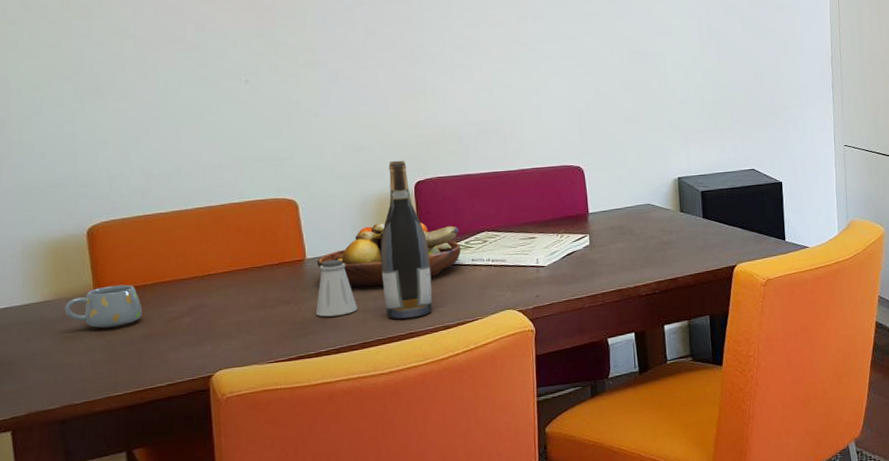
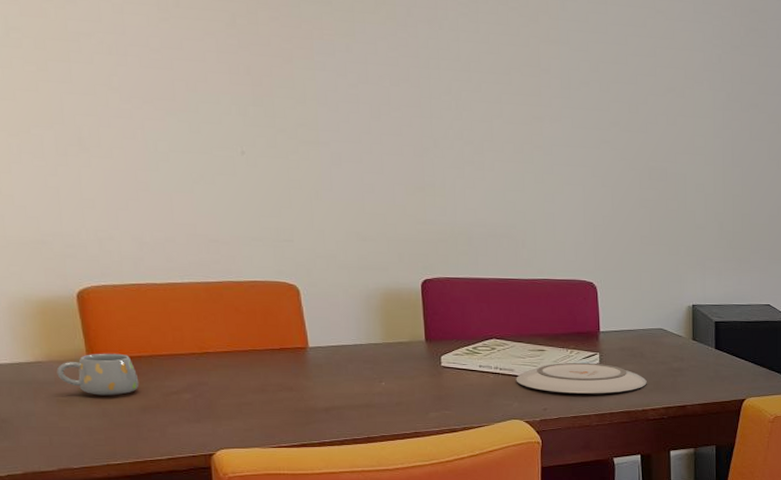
saltshaker: present [315,259,357,317] -> none [318,350,362,408]
fruit bowl: present [316,222,461,287] -> none [319,319,469,382]
wine bottle: present [380,160,433,320] -> none [385,255,439,418]
plate: none [508,245,637,279] -> present [516,362,647,394]

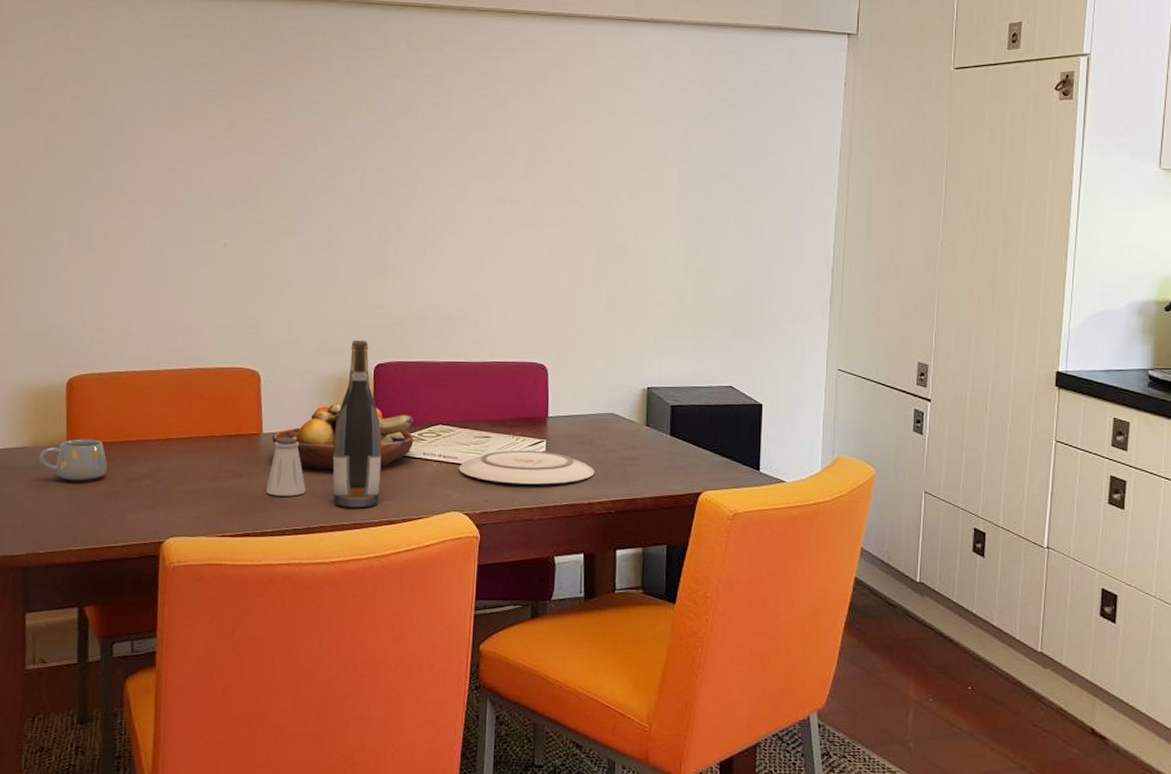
saltshaker: none [318,350,362,408] -> present [265,437,306,496]
fruit bowl: none [319,319,469,382] -> present [271,404,414,470]
wine bottle: none [385,255,439,418] -> present [332,340,382,508]

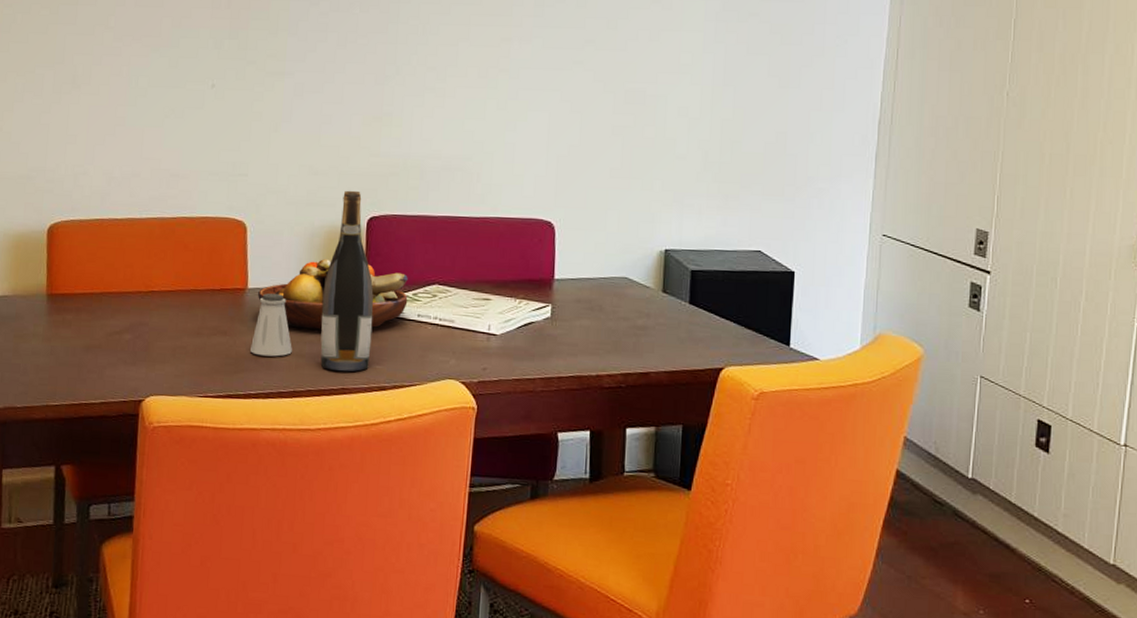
mug: present [39,439,108,481] -> none [18,289,88,333]
plate: present [458,450,595,485] -> none [455,314,604,354]

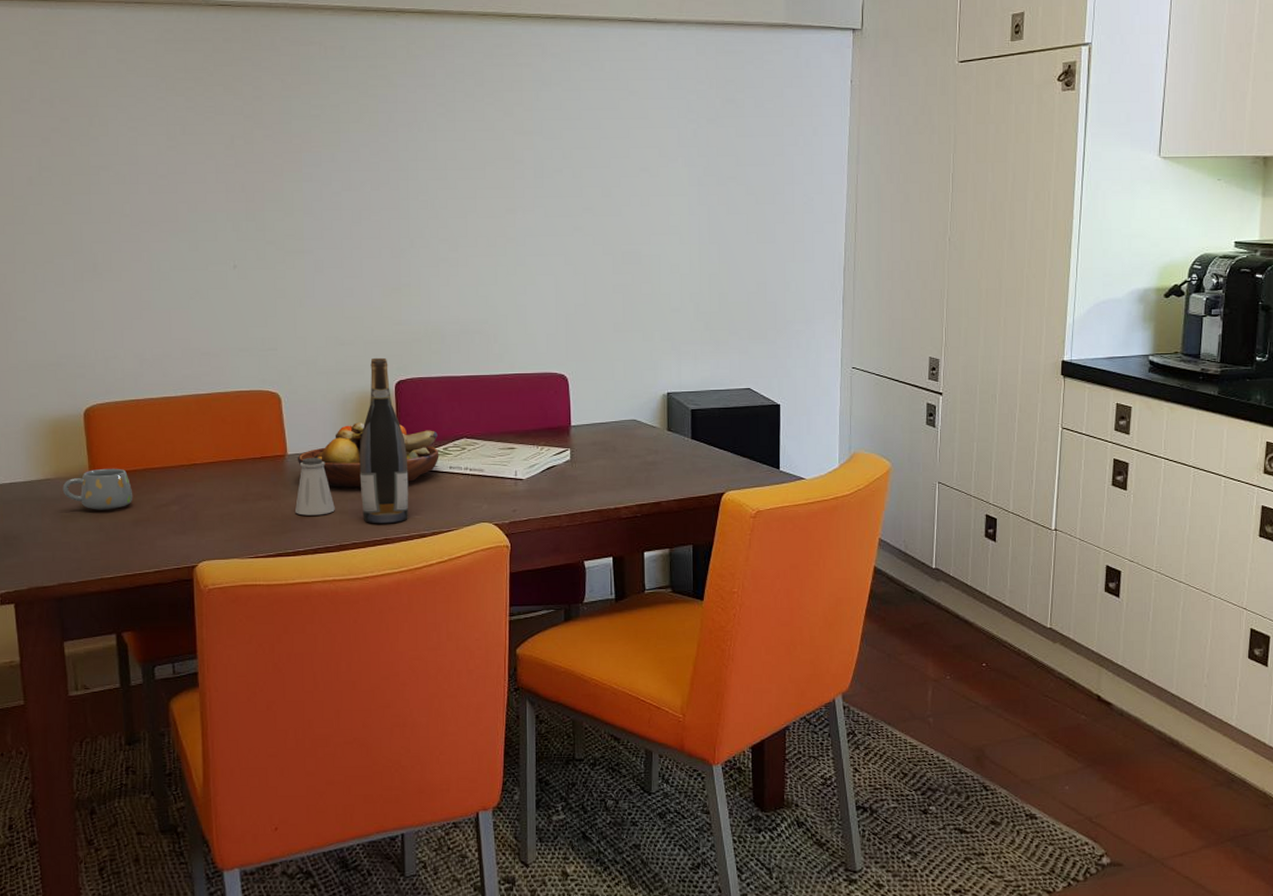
mug: none [18,289,88,333] -> present [62,468,133,510]

